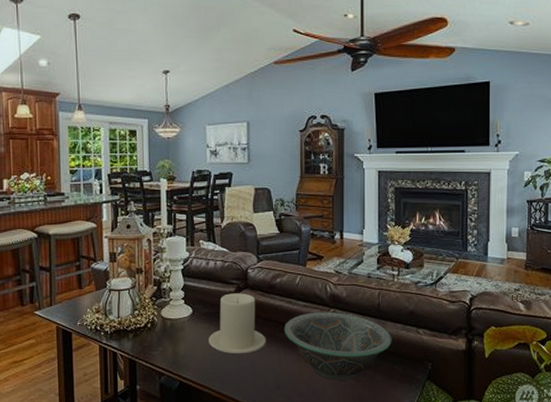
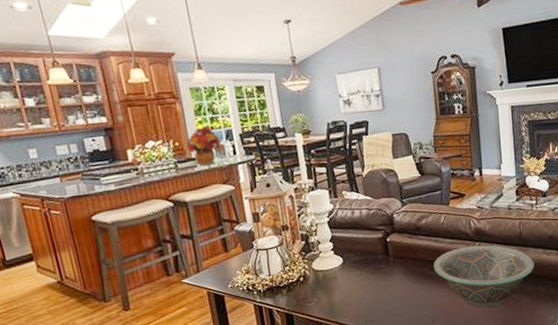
flower arrangement: none [57,163,91,201] -> present [186,125,223,166]
candle: present [208,293,266,353] -> none [361,237,418,296]

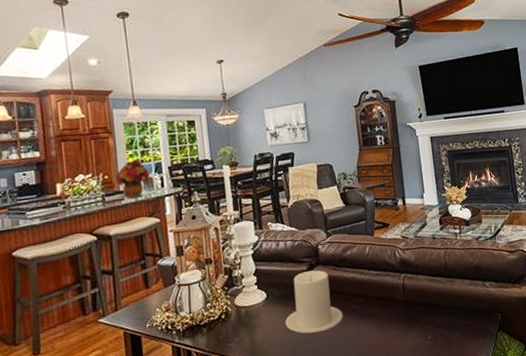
candle: none [361,237,418,296] -> present [285,270,343,334]
decorative bowl: present [433,245,535,308] -> none [359,276,463,346]

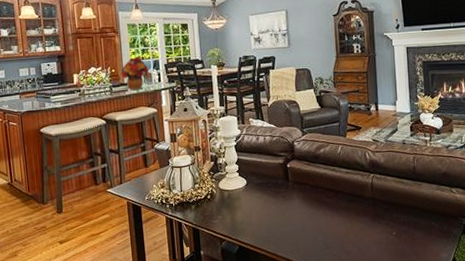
candle: present [285,270,343,334] -> none [262,164,314,219]

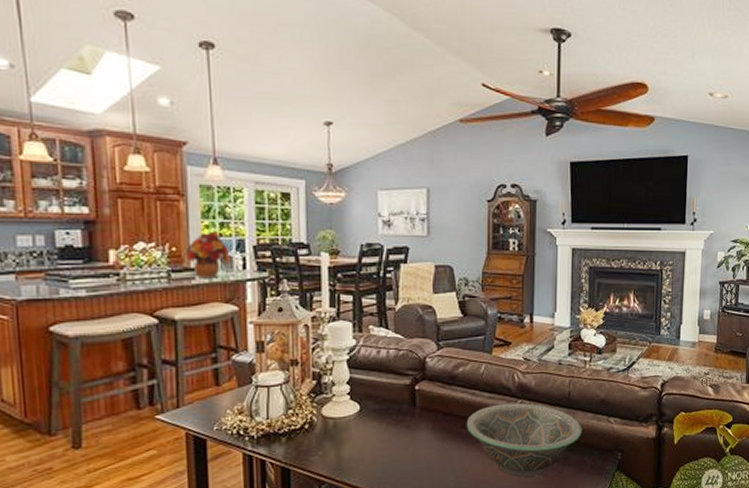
decorative bowl: none [329,176,428,239] -> present [466,403,582,478]

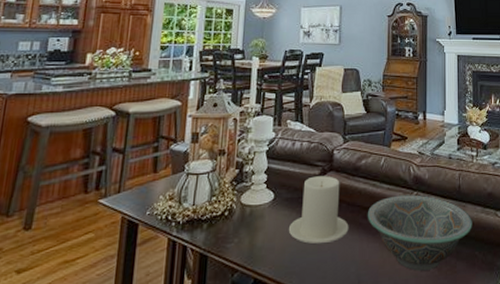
flower arrangement: present [185,231,231,279] -> none [145,39,181,78]
candle: none [378,385,446,454] -> present [288,176,349,244]

